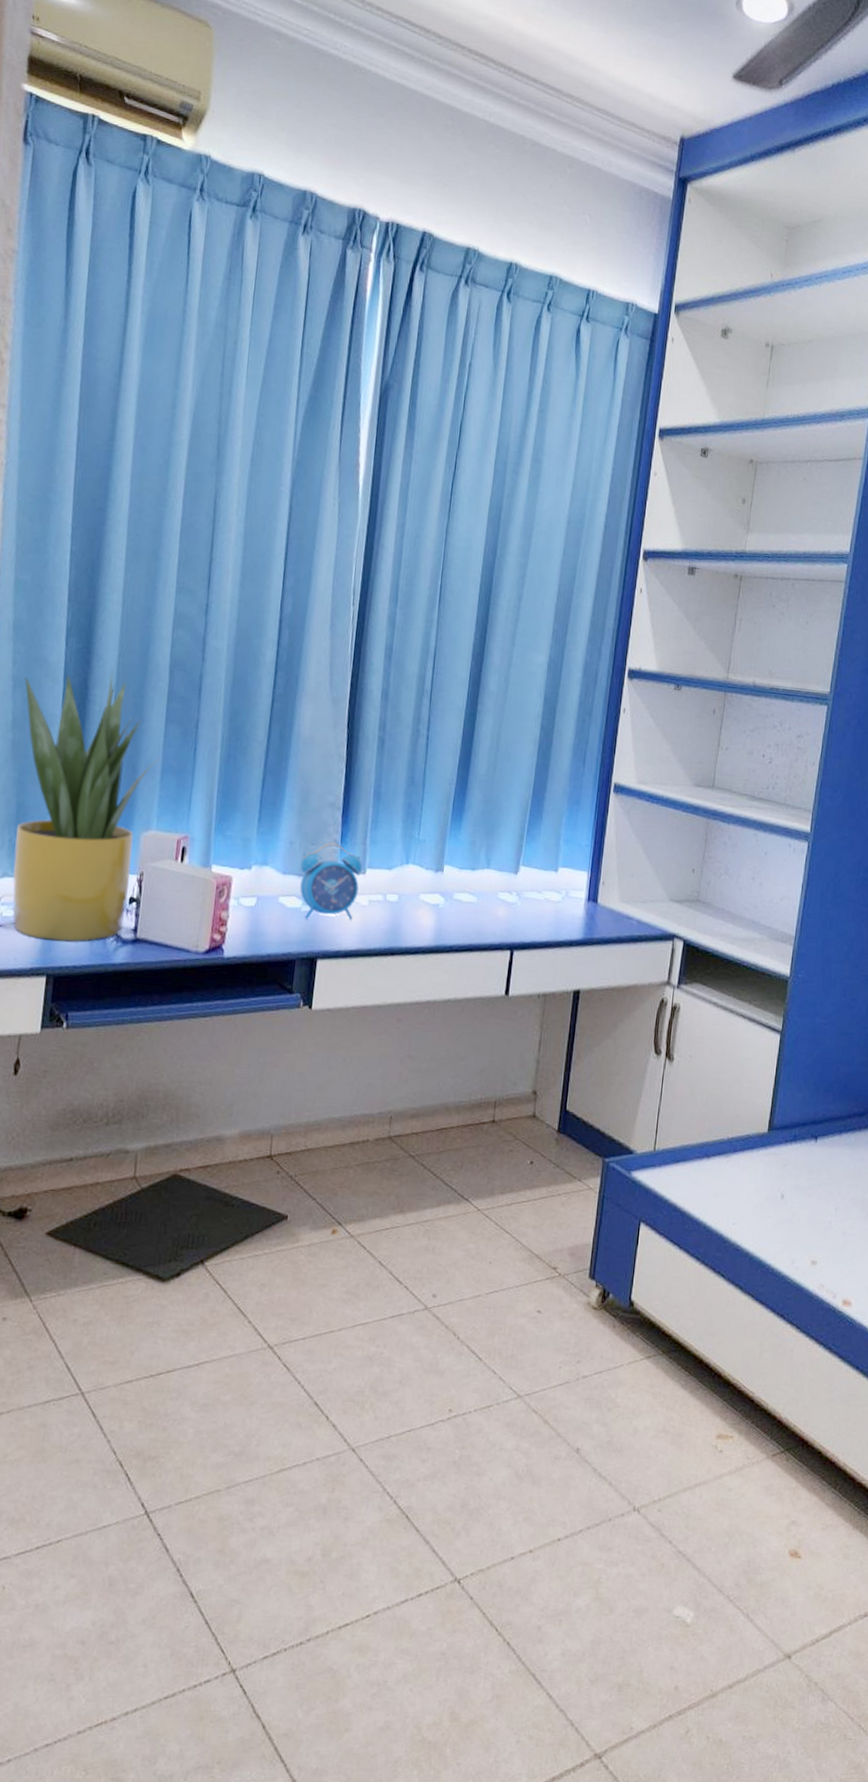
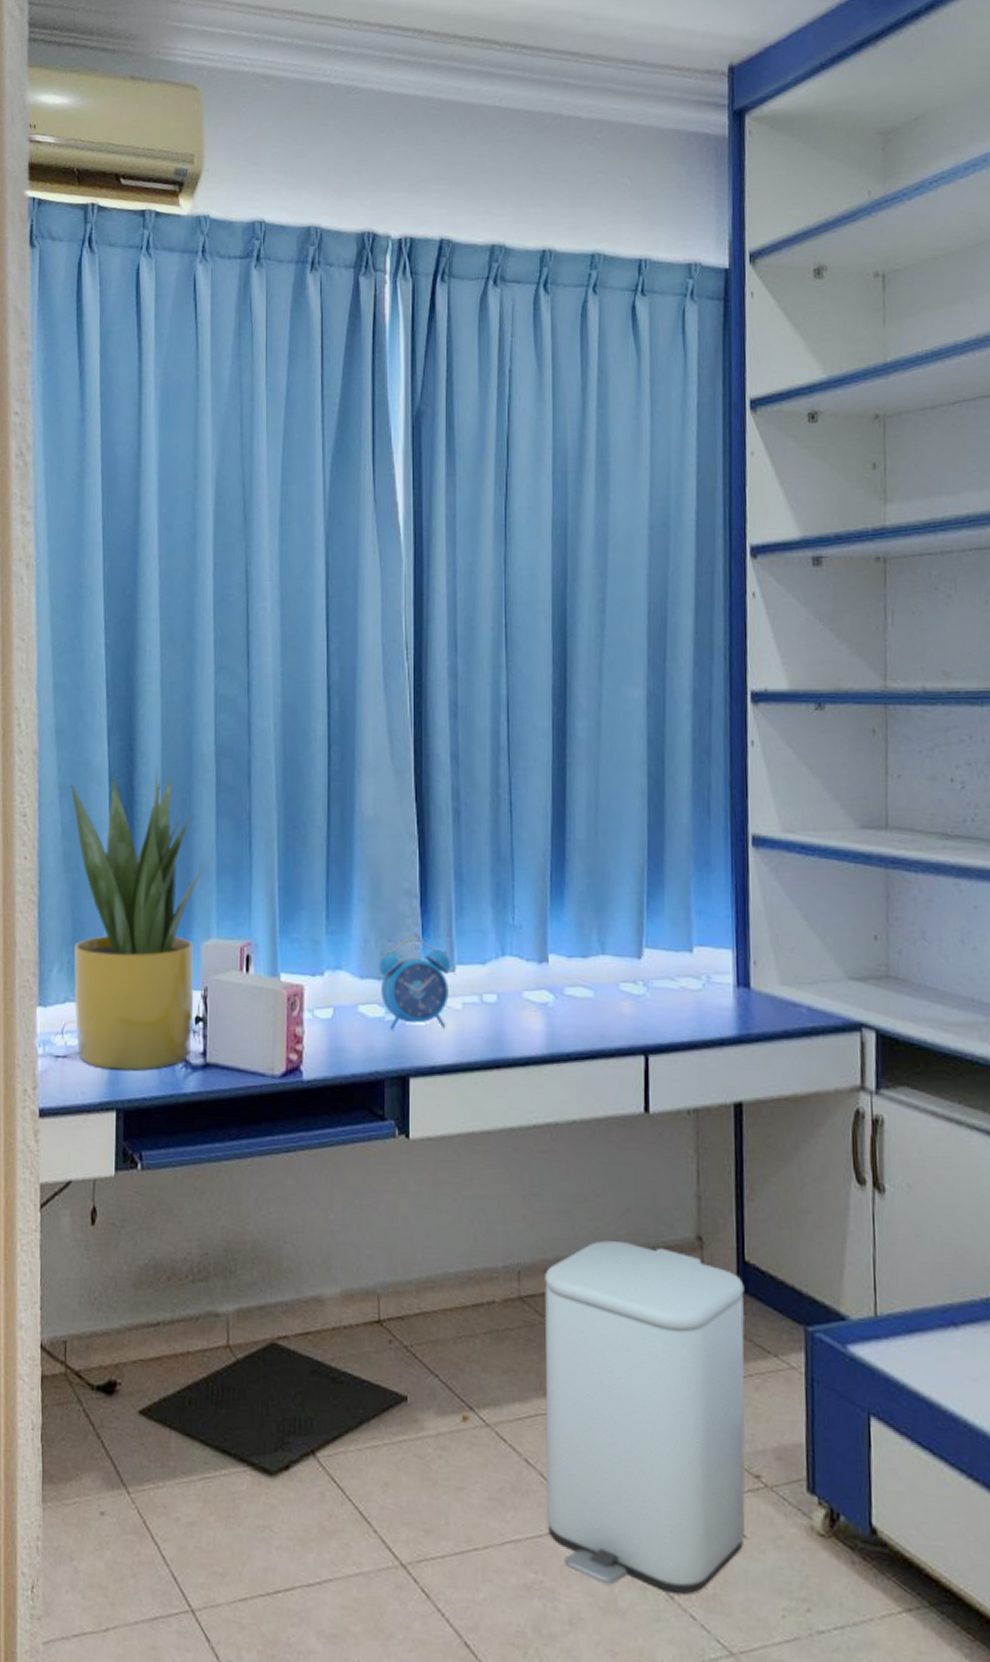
pedal bin: none [391,1093,563,1356] -> present [545,1241,746,1594]

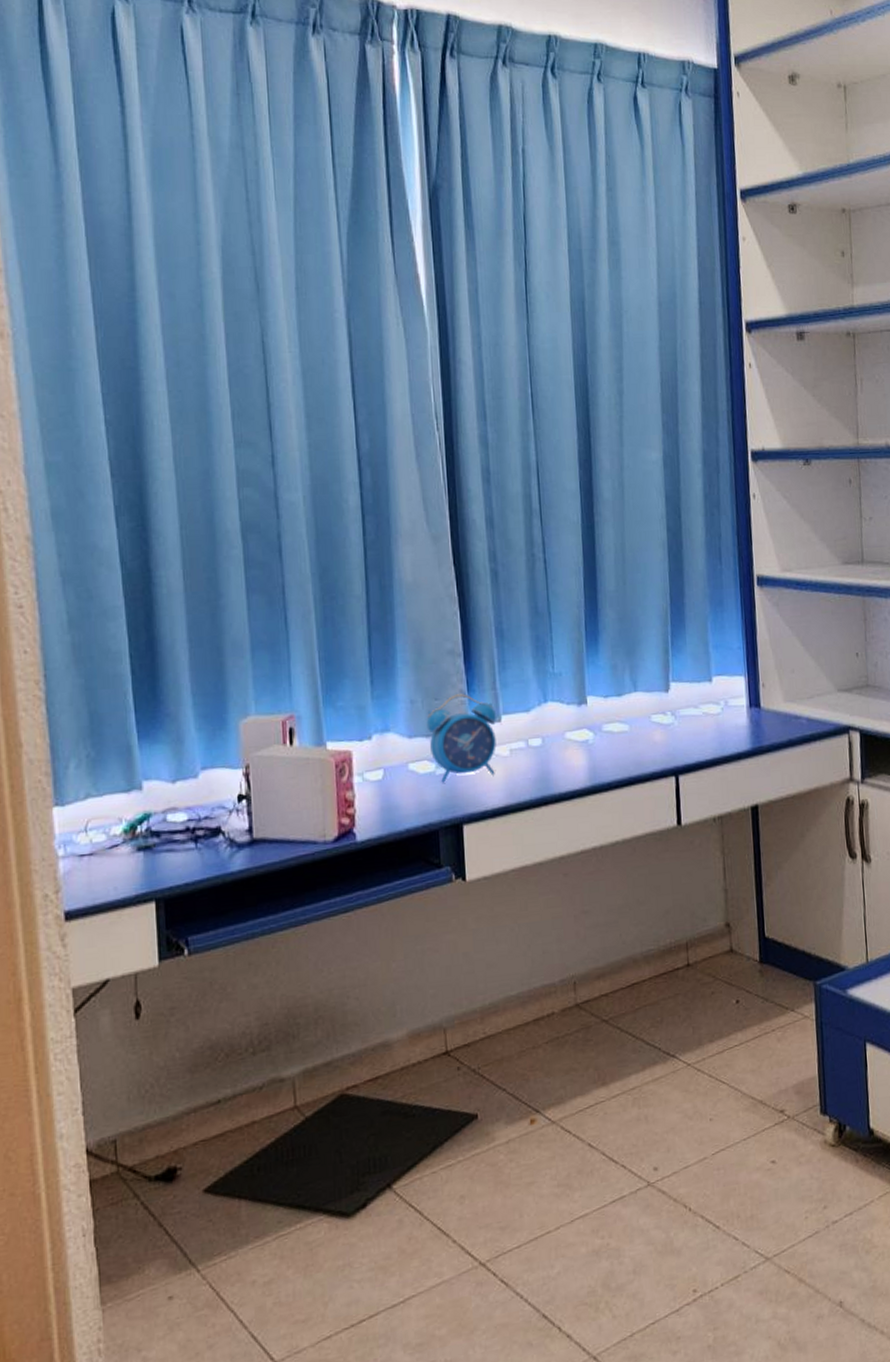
planter: present [70,766,214,1071] -> none [74,546,247,861]
pedal bin: present [545,1241,746,1594] -> none [597,938,774,1232]

